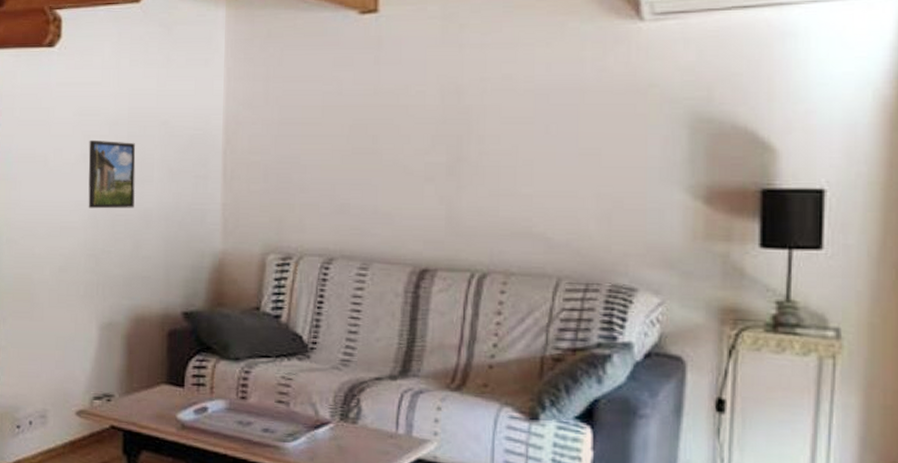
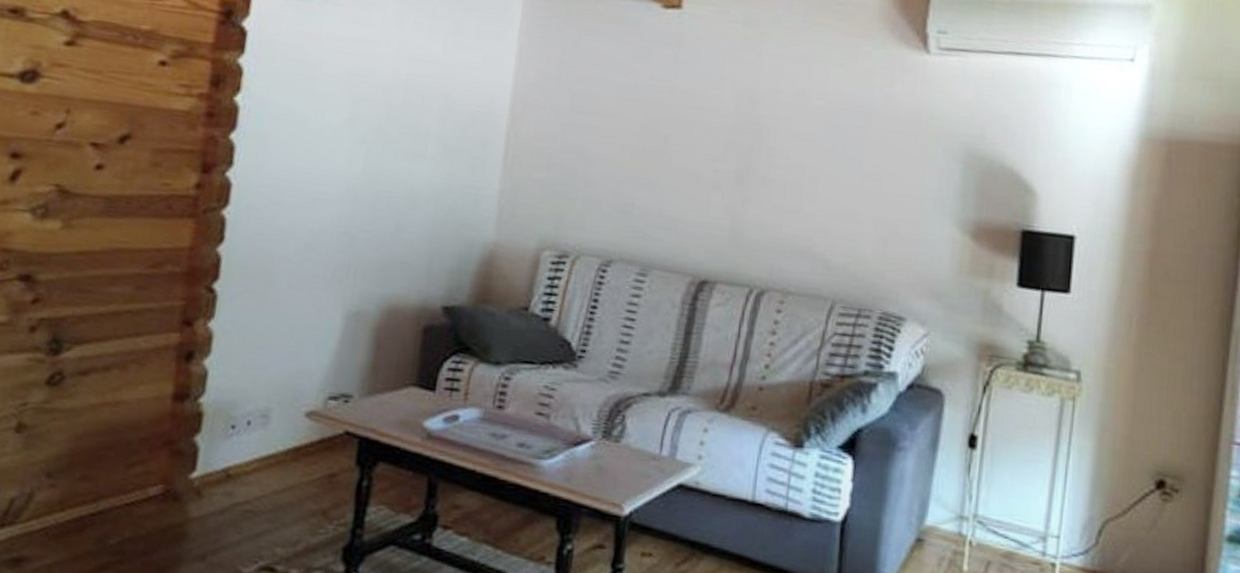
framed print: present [88,139,136,209] -> none [348,103,410,185]

